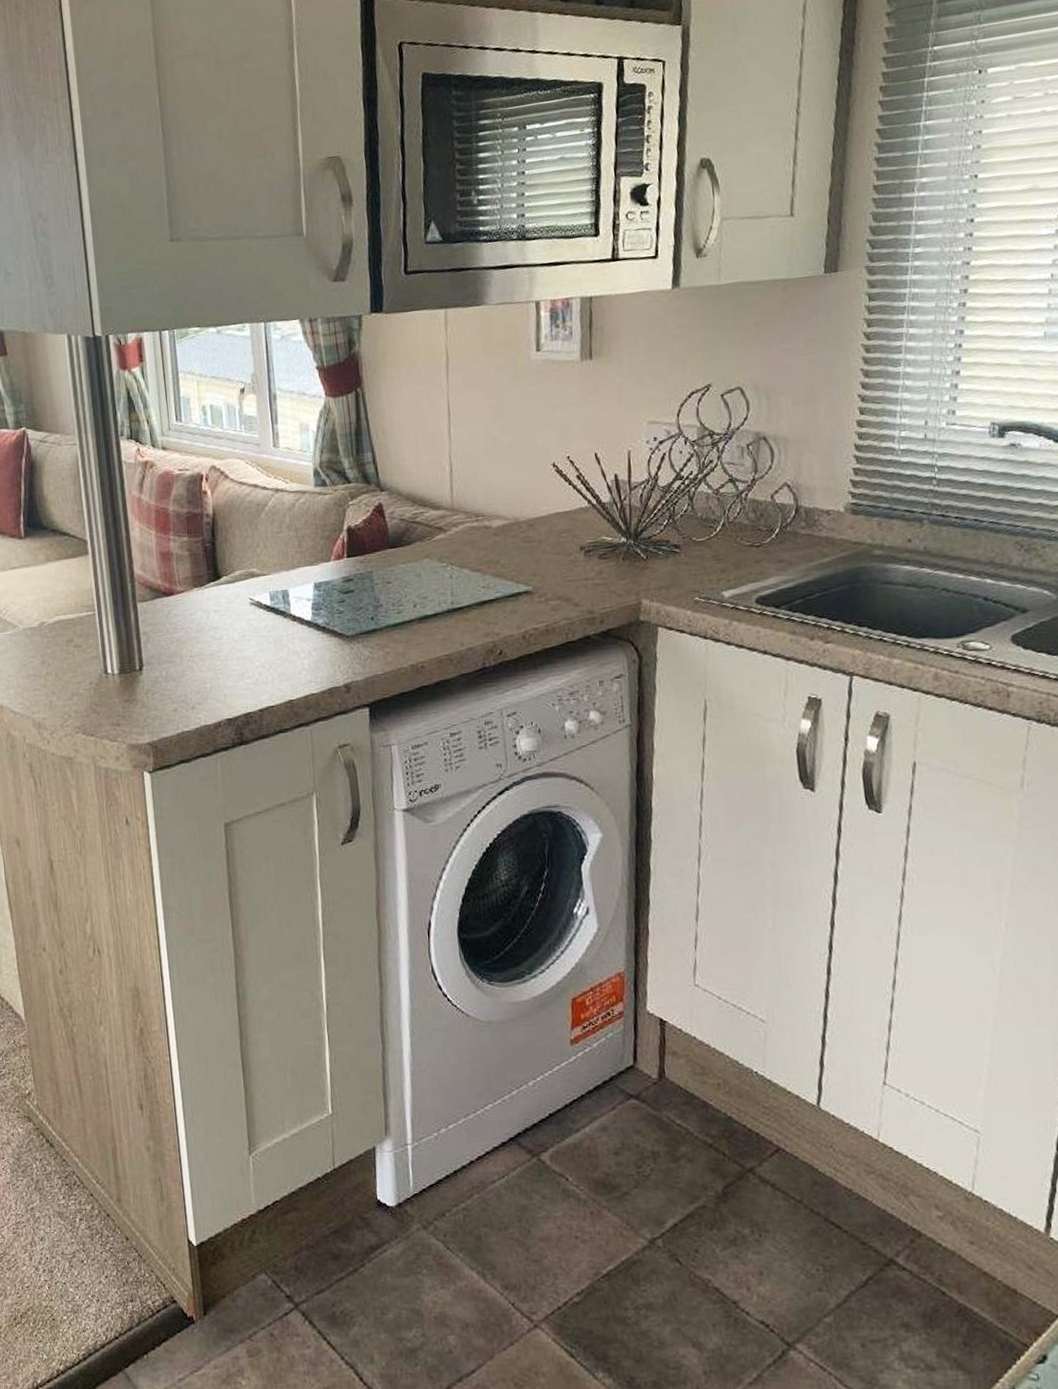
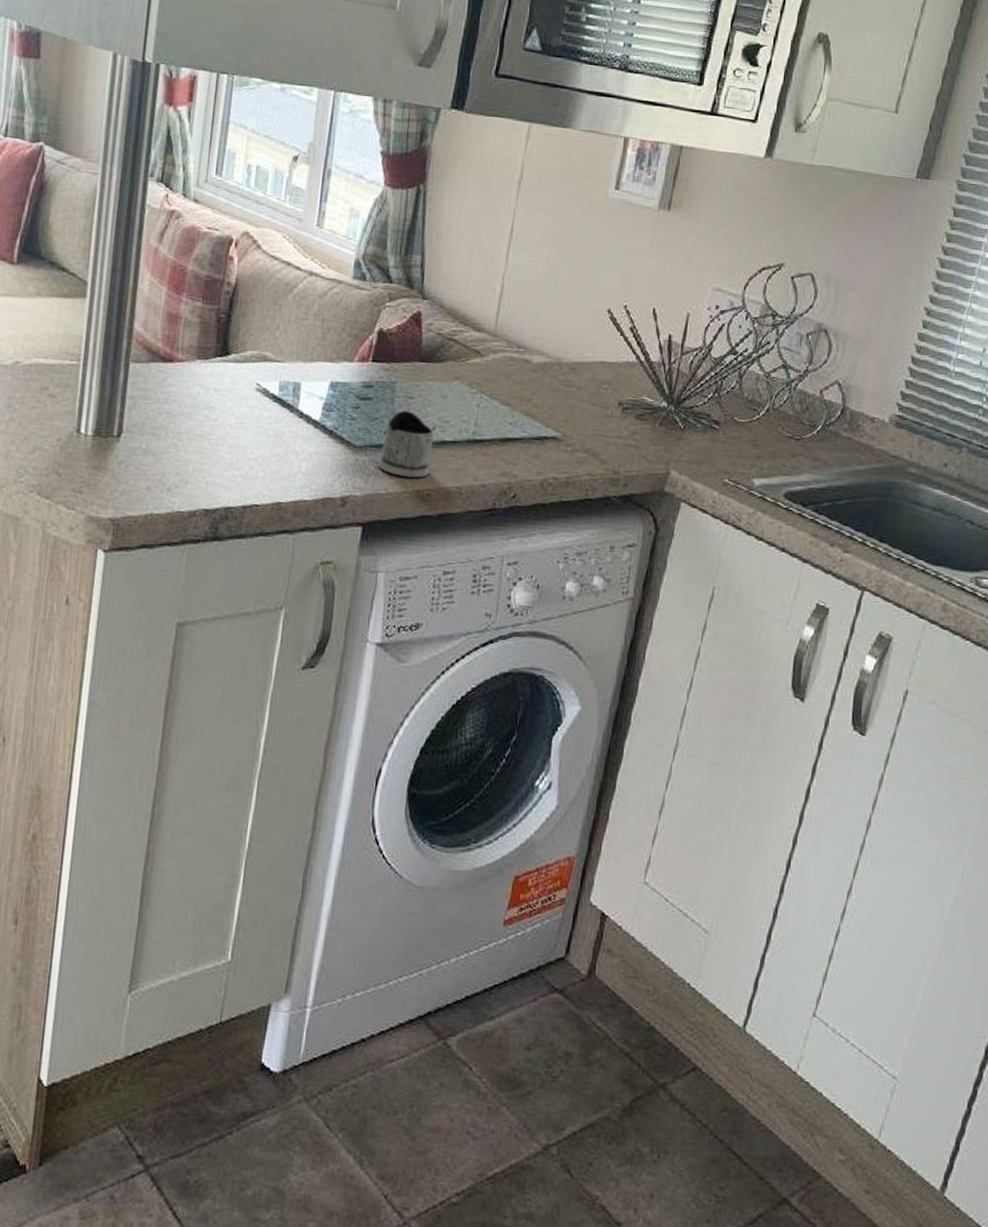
tea glass holder: none [370,595,420,656] -> present [377,410,434,478]

